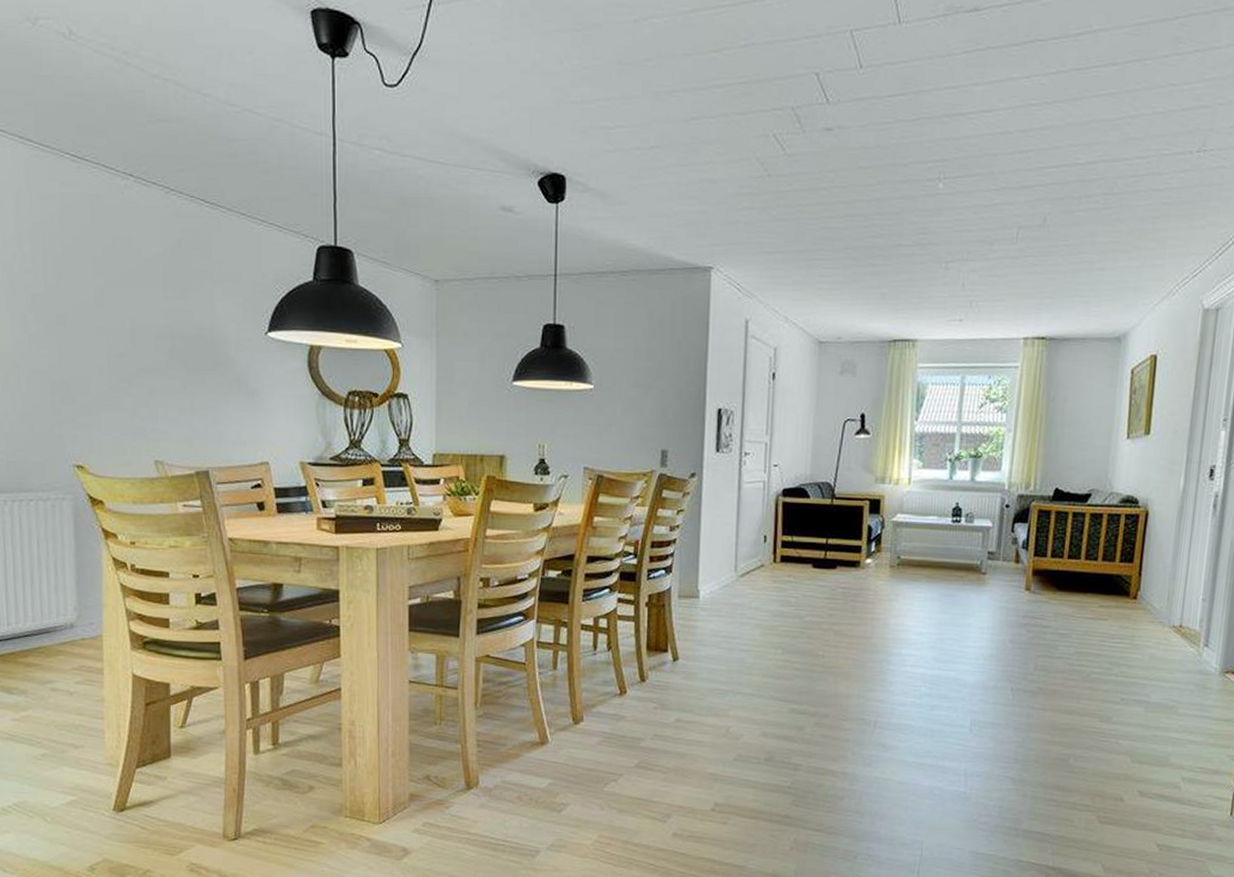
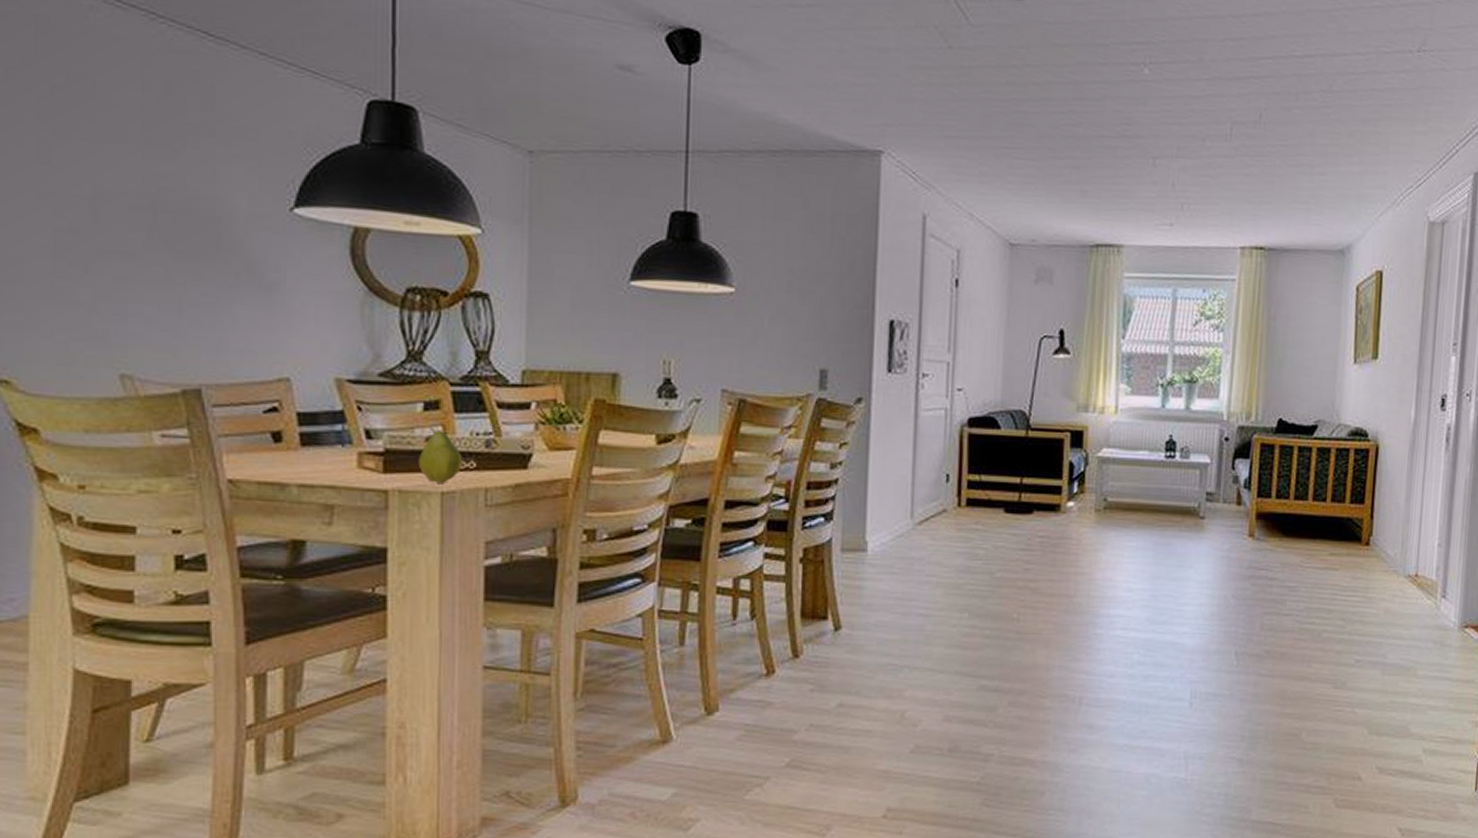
fruit: none [359,498,391,541] -> present [418,427,463,483]

